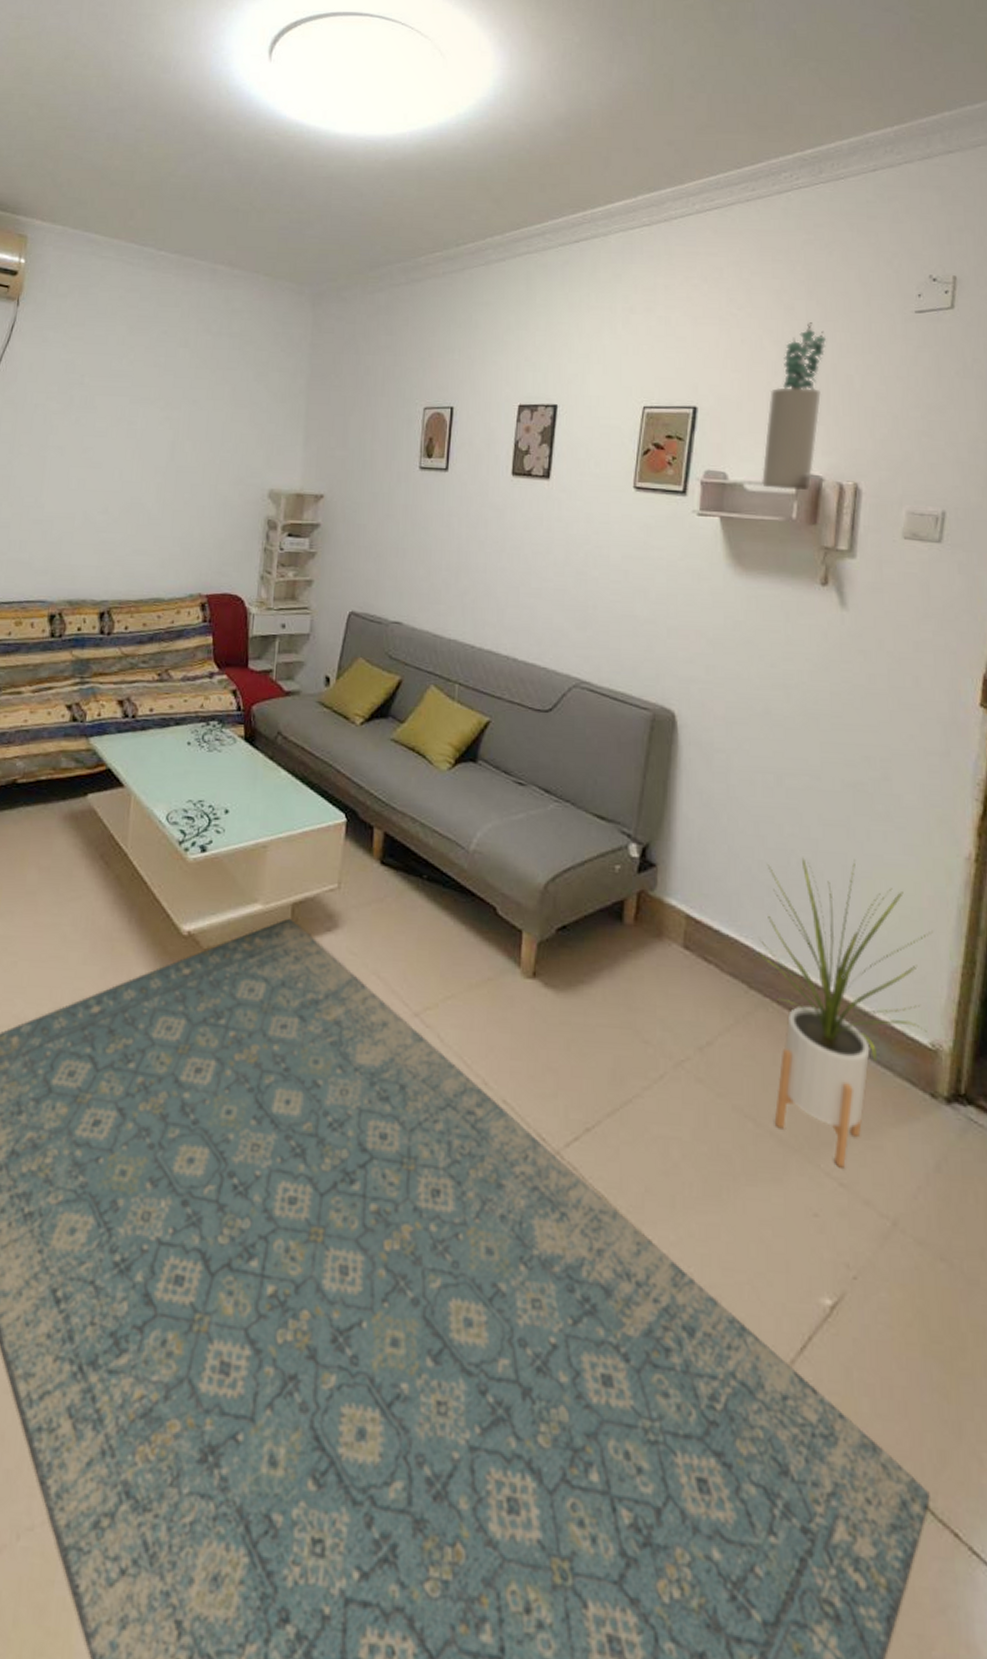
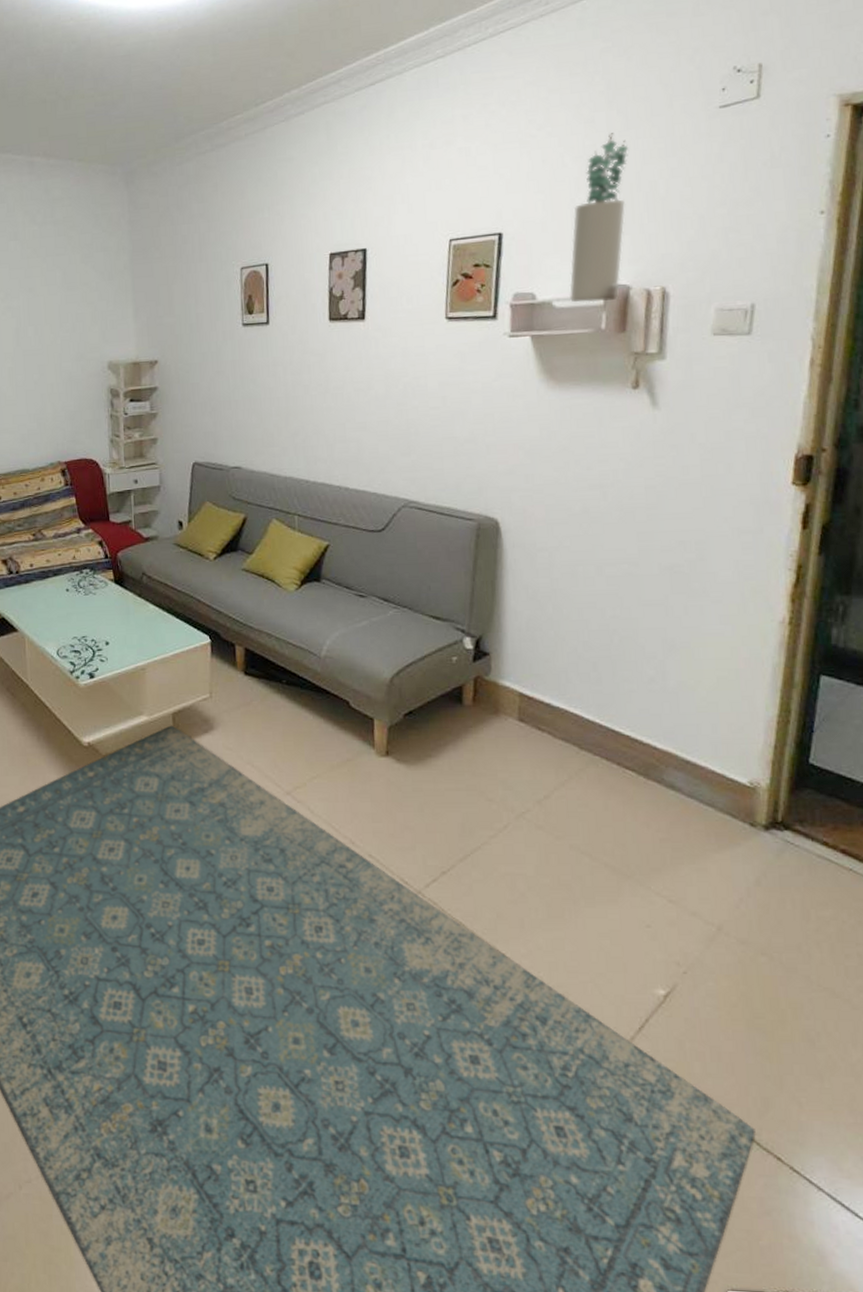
house plant: present [758,857,933,1168] -> none [587,632,749,888]

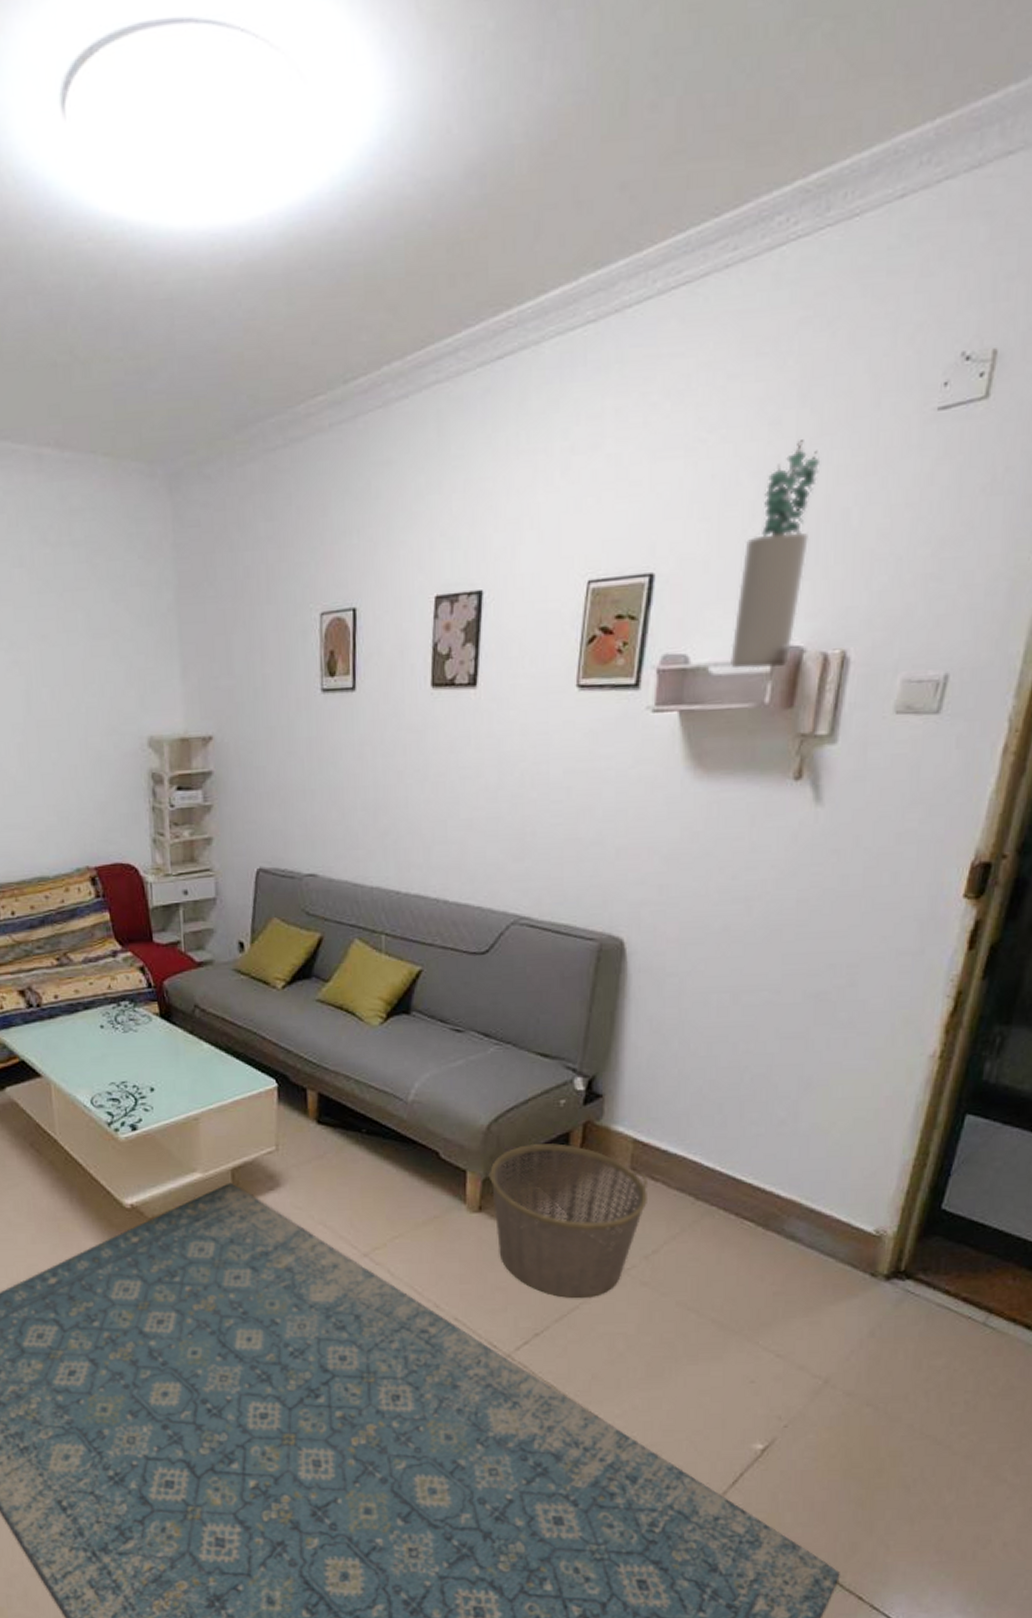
basket: none [393,695,536,840] -> present [488,1143,649,1299]

